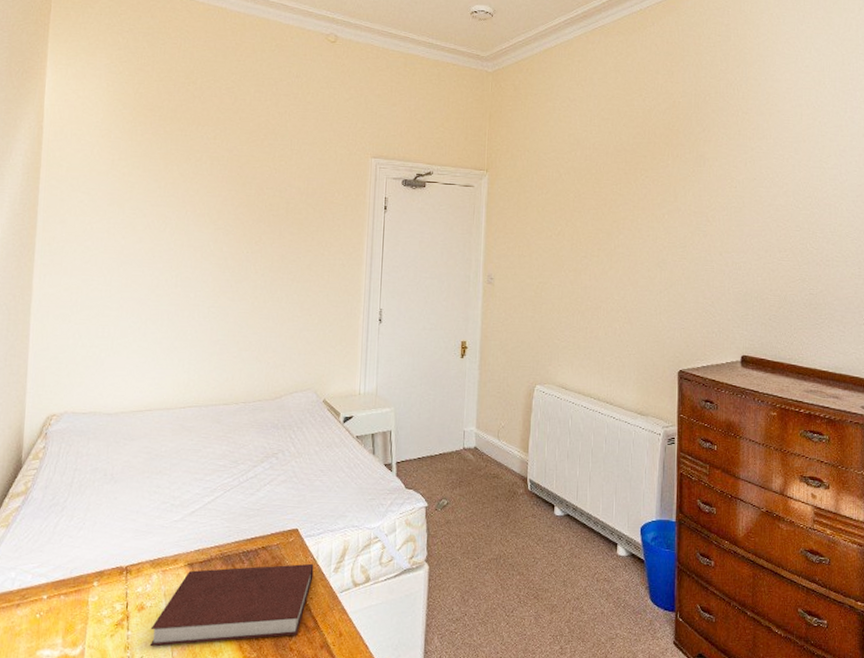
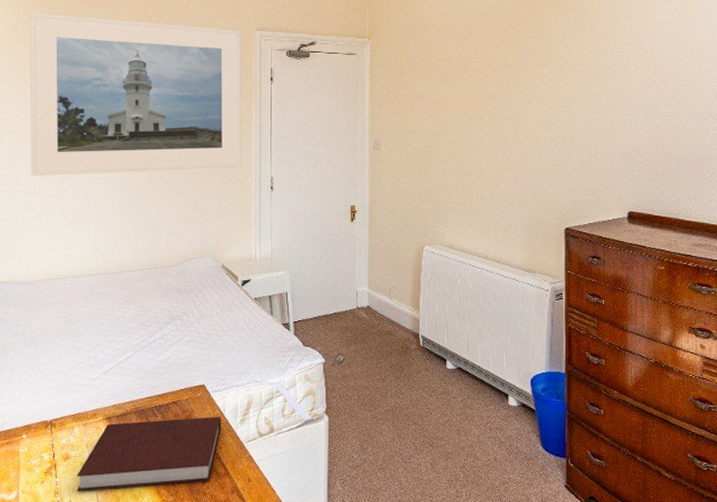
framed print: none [124,128,357,300] -> present [30,12,241,176]

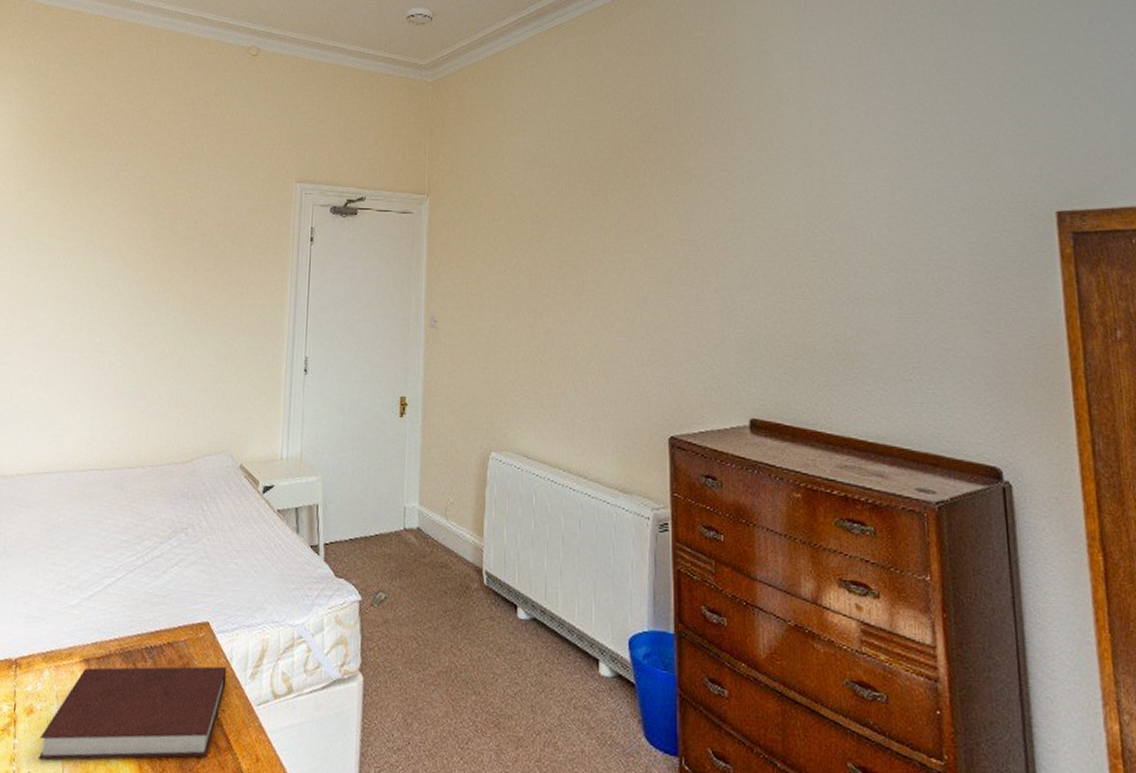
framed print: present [30,12,241,176] -> none [25,156,280,346]

